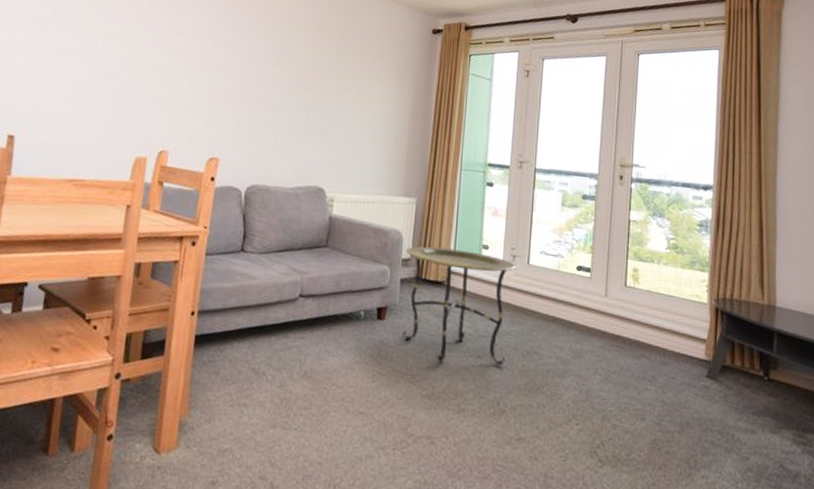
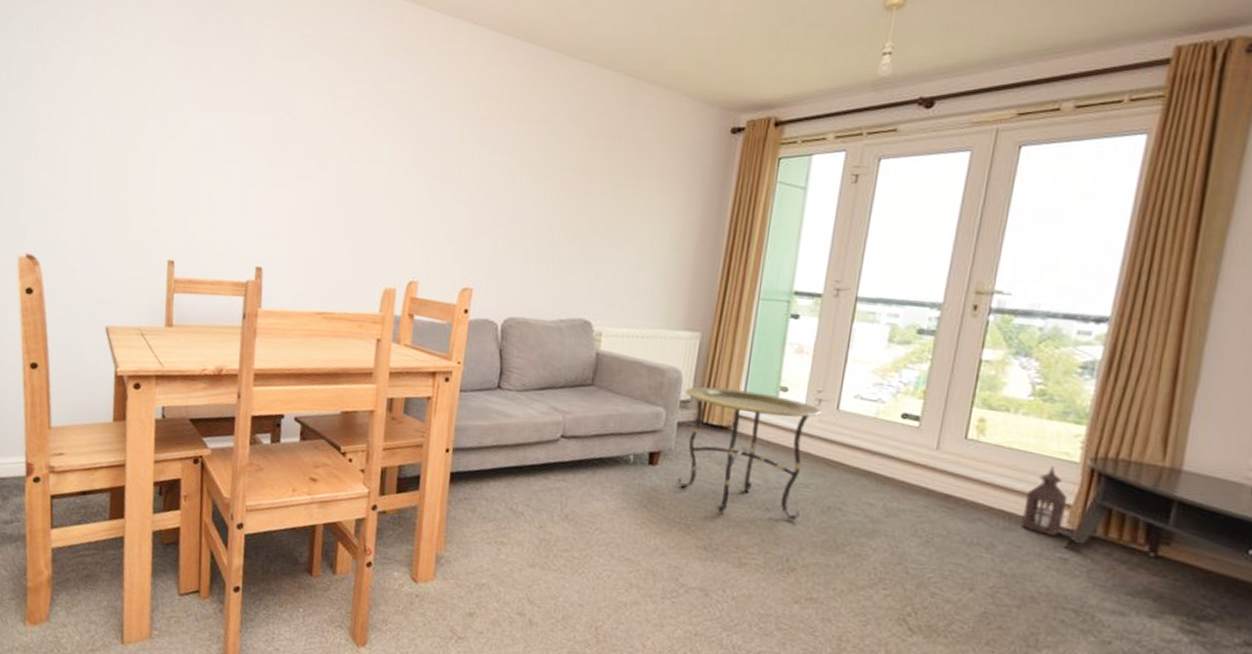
lantern: none [673,307,703,367] -> present [1021,466,1068,536]

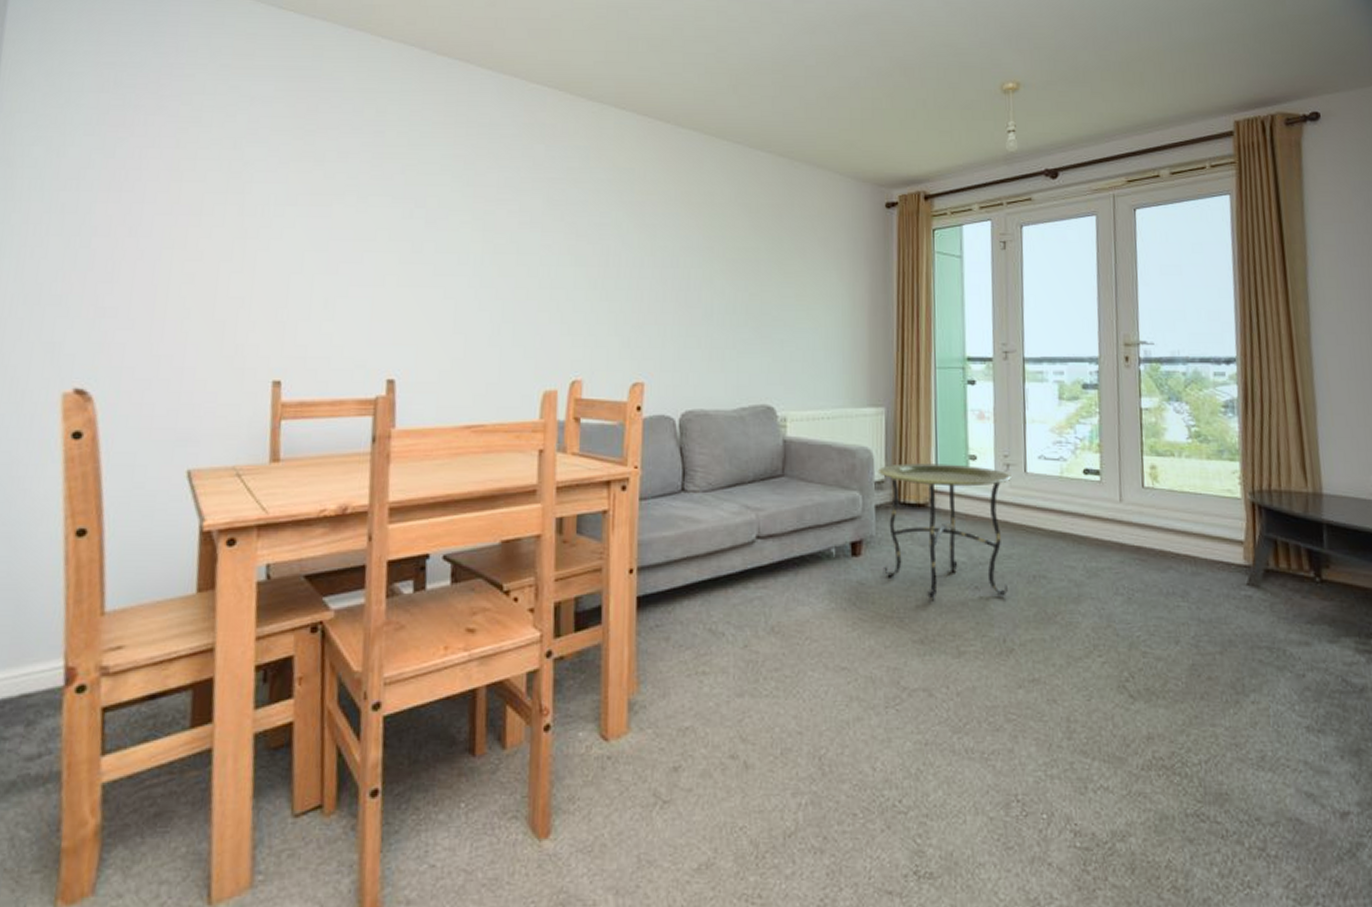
lantern: present [1021,466,1068,536] -> none [1205,504,1241,574]

